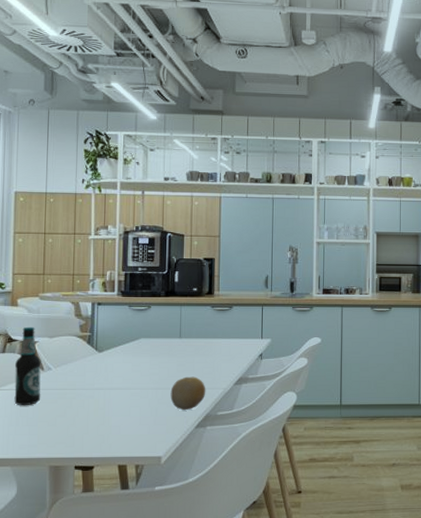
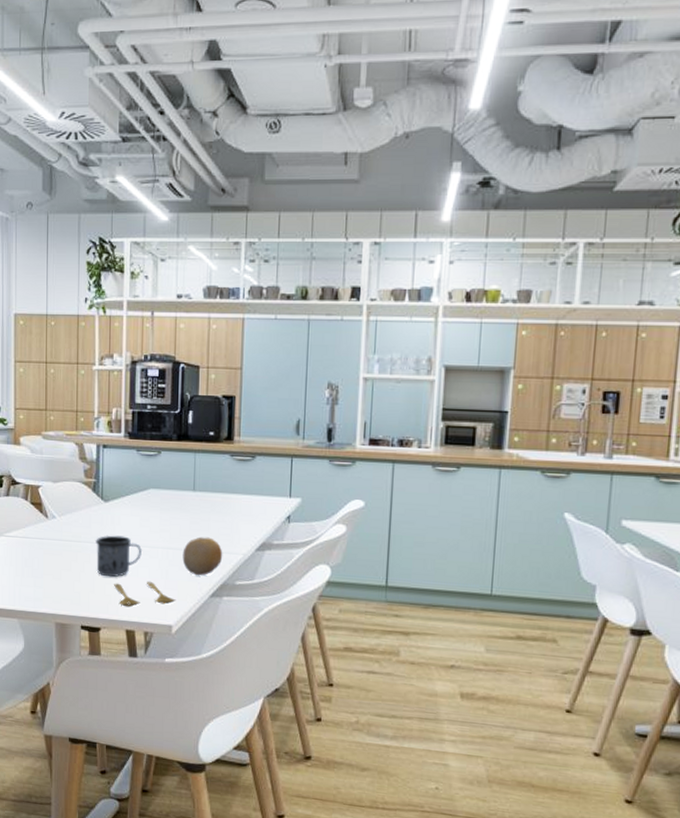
bottle: present [14,326,41,406] -> none [19,468,46,556]
mug: none [90,381,133,419] -> present [96,535,142,577]
spoon: none [107,419,165,445] -> present [114,581,176,607]

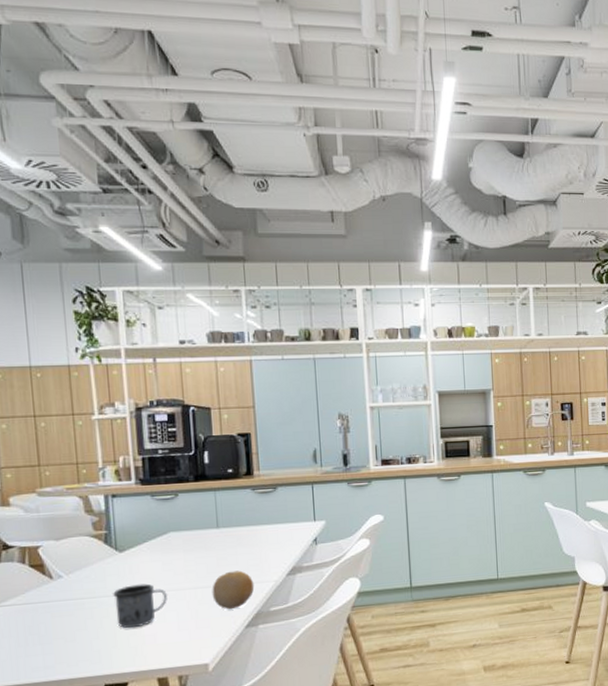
spoon: present [114,581,176,607] -> none [139,624,210,655]

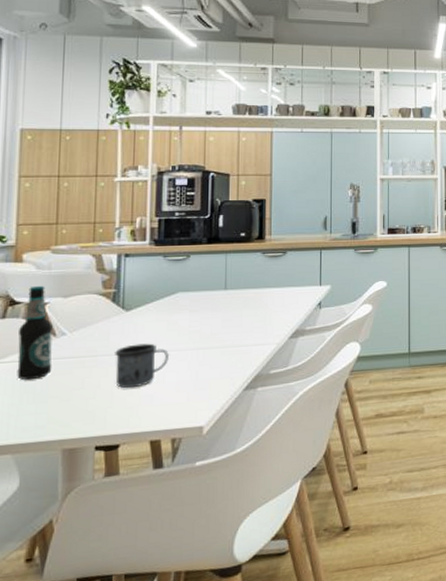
bottle: none [15,529,53,623] -> present [17,285,53,381]
fruit: present [212,570,255,610] -> none [214,332,257,372]

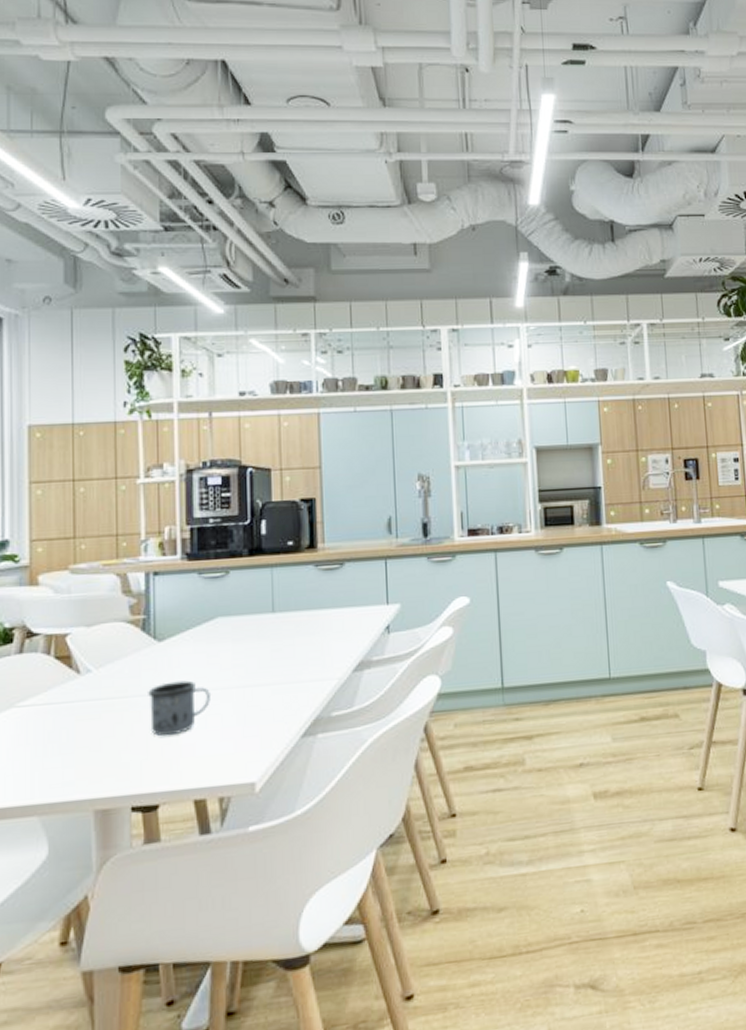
bottle: present [17,285,53,381] -> none [39,612,78,728]

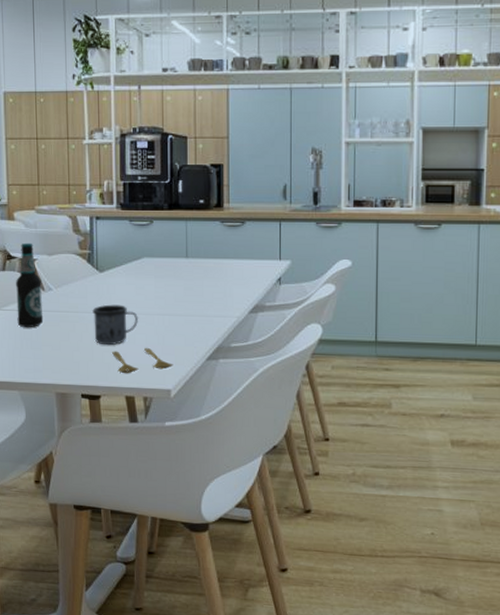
bottle: none [39,612,78,728] -> present [16,242,44,328]
spoon: none [175,731,259,771] -> present [112,347,174,374]

